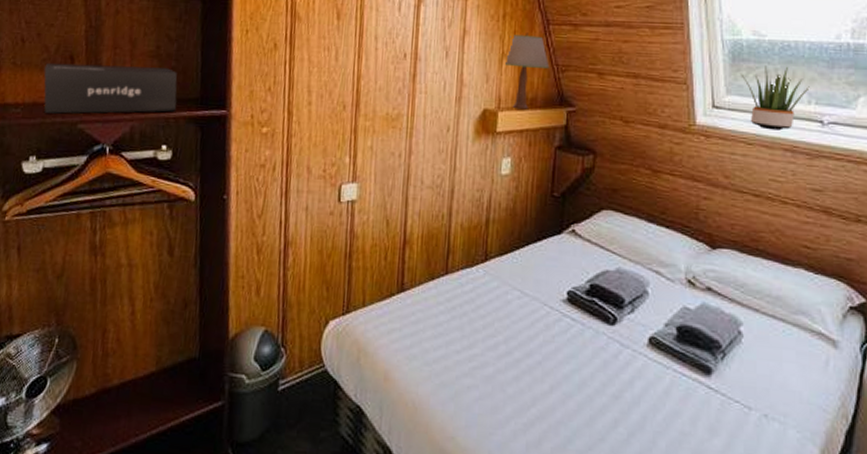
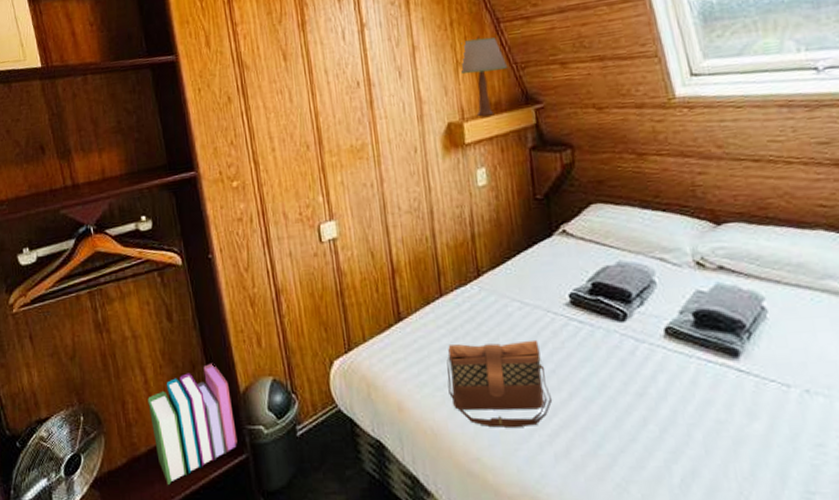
box: present [44,62,178,114] -> none [19,141,148,205]
books: none [129,304,219,423] -> present [148,362,238,486]
shoulder bag: none [436,322,534,413] -> present [446,339,553,428]
potted plant: present [740,65,810,131] -> none [715,16,796,89]

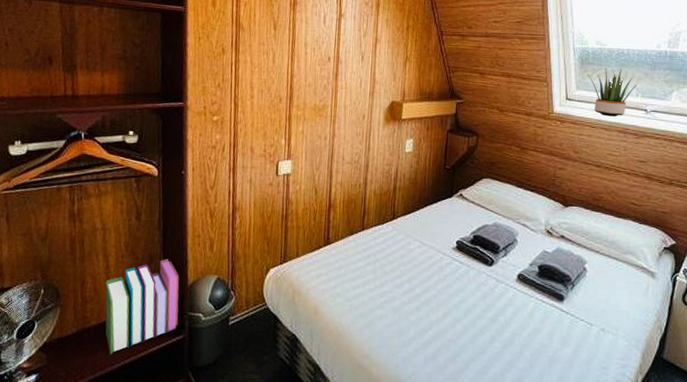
shoulder bag: present [446,339,553,428] -> none [355,268,431,335]
table lamp: present [461,36,508,117] -> none [409,41,443,102]
potted plant: none [715,16,796,89] -> present [587,67,638,117]

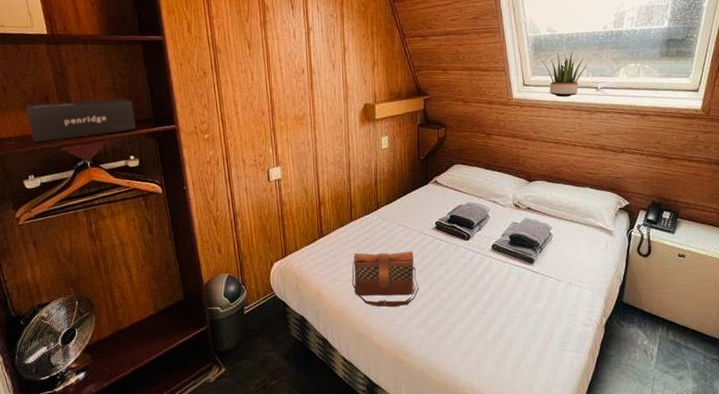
box: none [26,63,142,106] -> present [26,98,137,142]
books: present [105,258,179,355] -> none [131,263,200,350]
shoulder bag: none [355,268,431,335] -> present [352,251,419,307]

